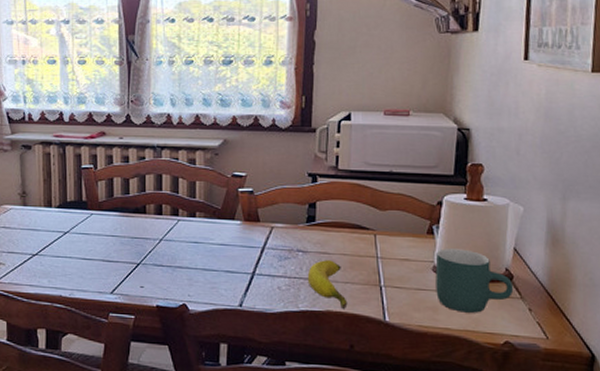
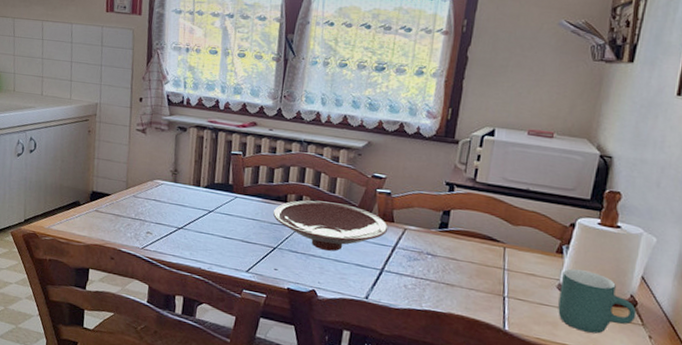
bowl: none [132,208,255,260] -> present [272,200,389,252]
banana: present [307,260,348,309] -> none [433,265,470,313]

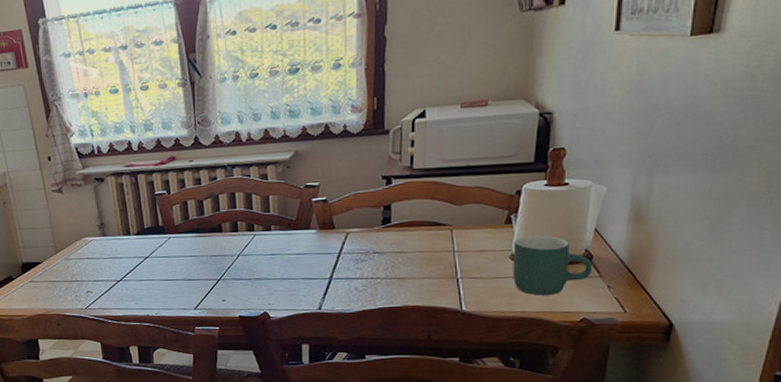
bowl: present [272,200,389,252] -> none [209,221,330,271]

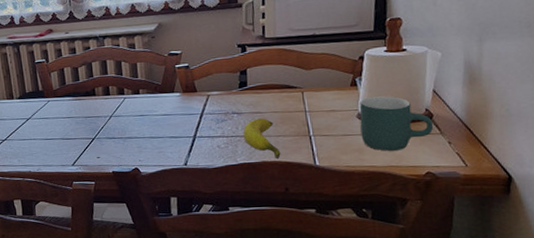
banana: none [384,258,425,303] -> present [243,118,281,158]

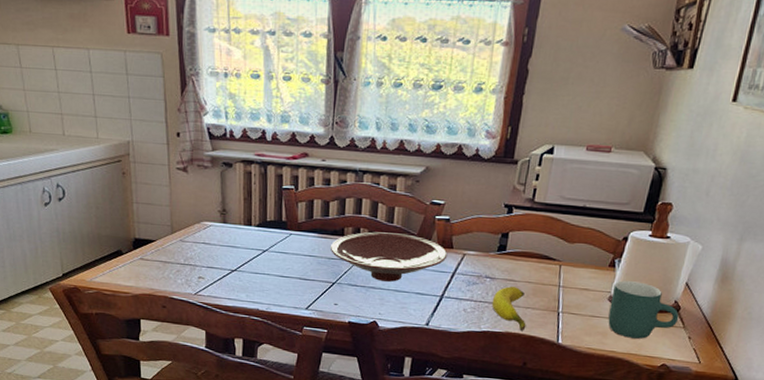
bowl: none [84,85,193,131] -> present [330,232,448,282]

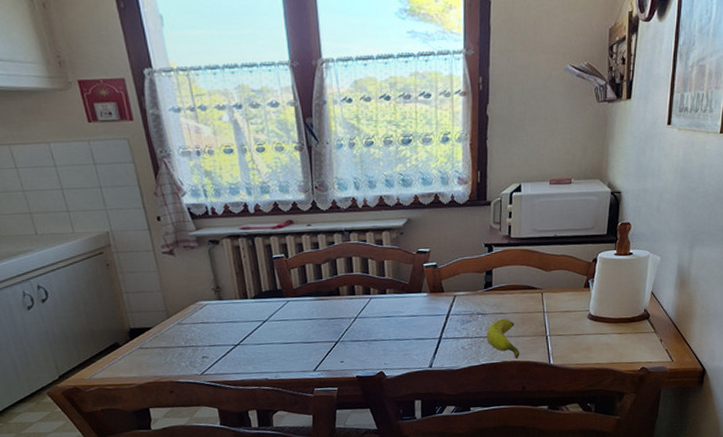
bowl: present [330,232,448,282] -> none [328,285,440,333]
mug: present [608,281,679,339] -> none [590,297,650,349]

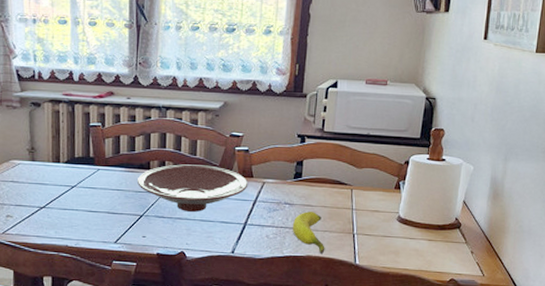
bowl: none [328,285,440,333] -> present [136,164,249,212]

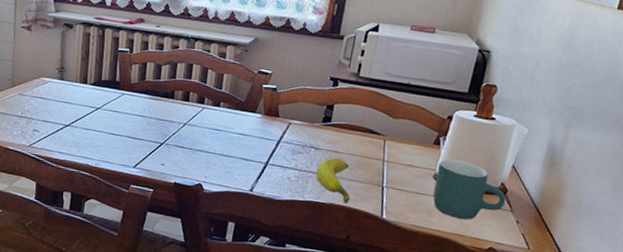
bowl: present [136,164,249,212] -> none [160,96,274,146]
mug: none [399,201,461,256] -> present [433,159,506,220]

